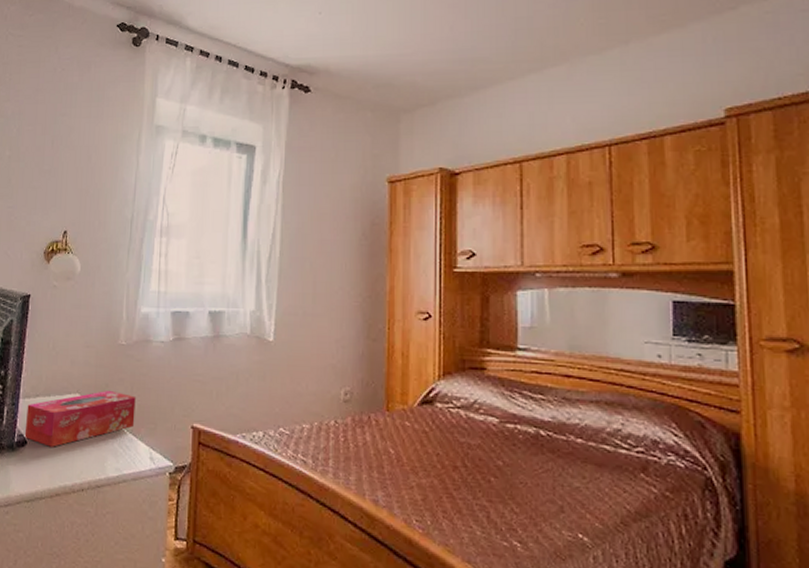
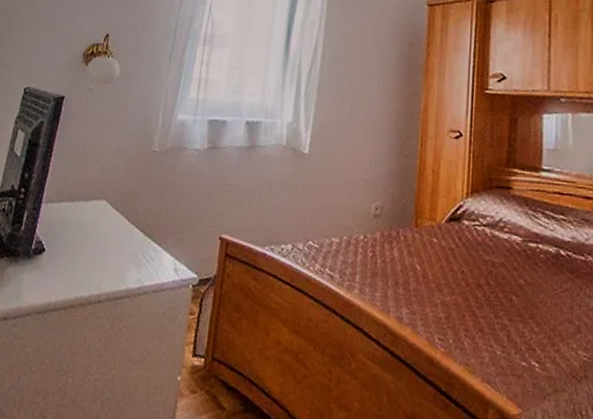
tissue box: present [24,391,136,447] -> none [42,198,165,256]

